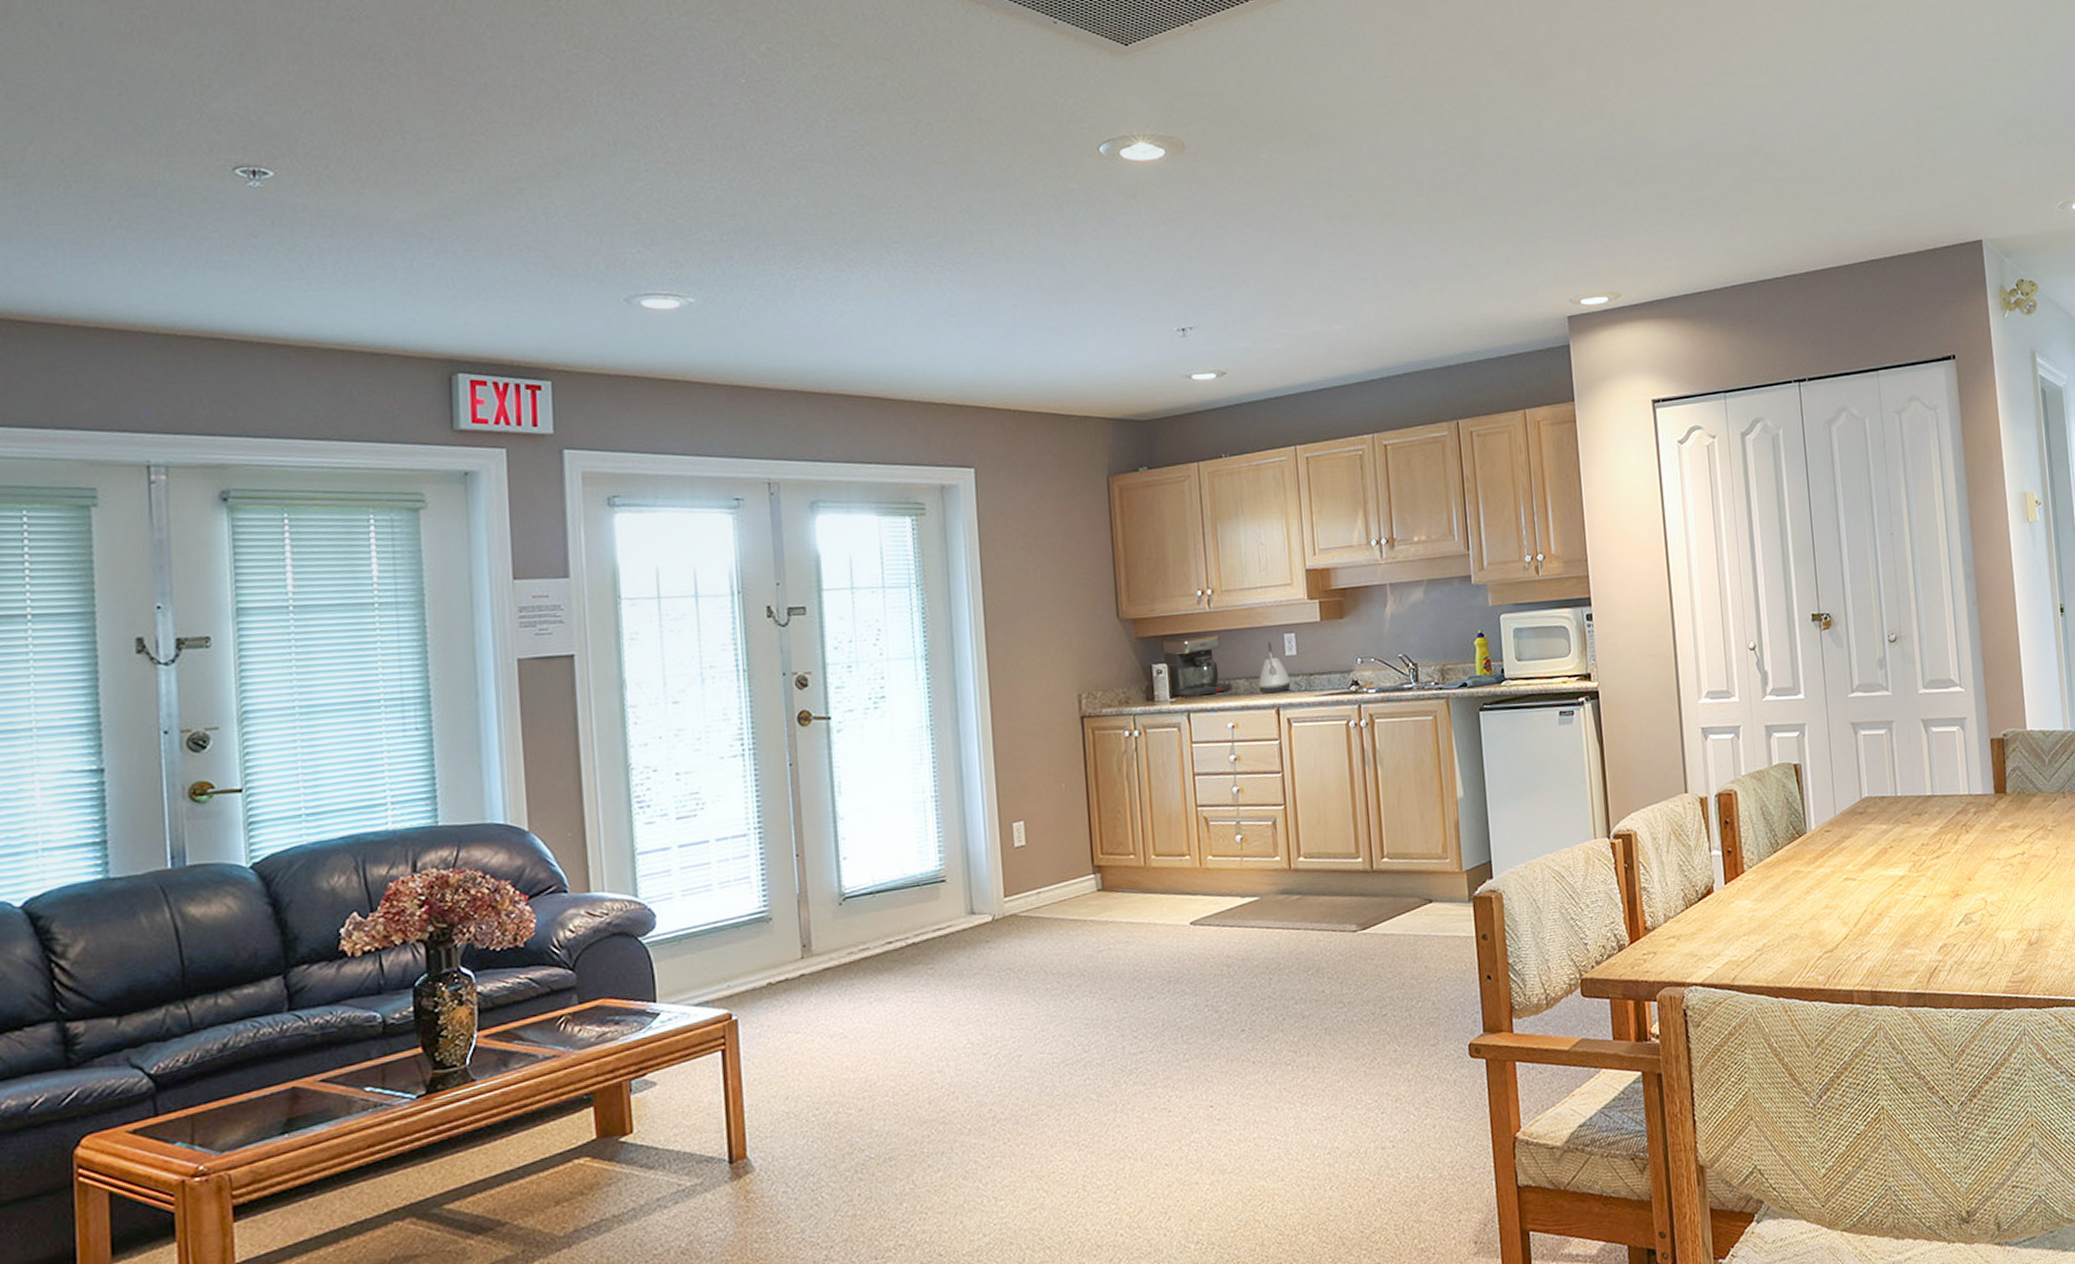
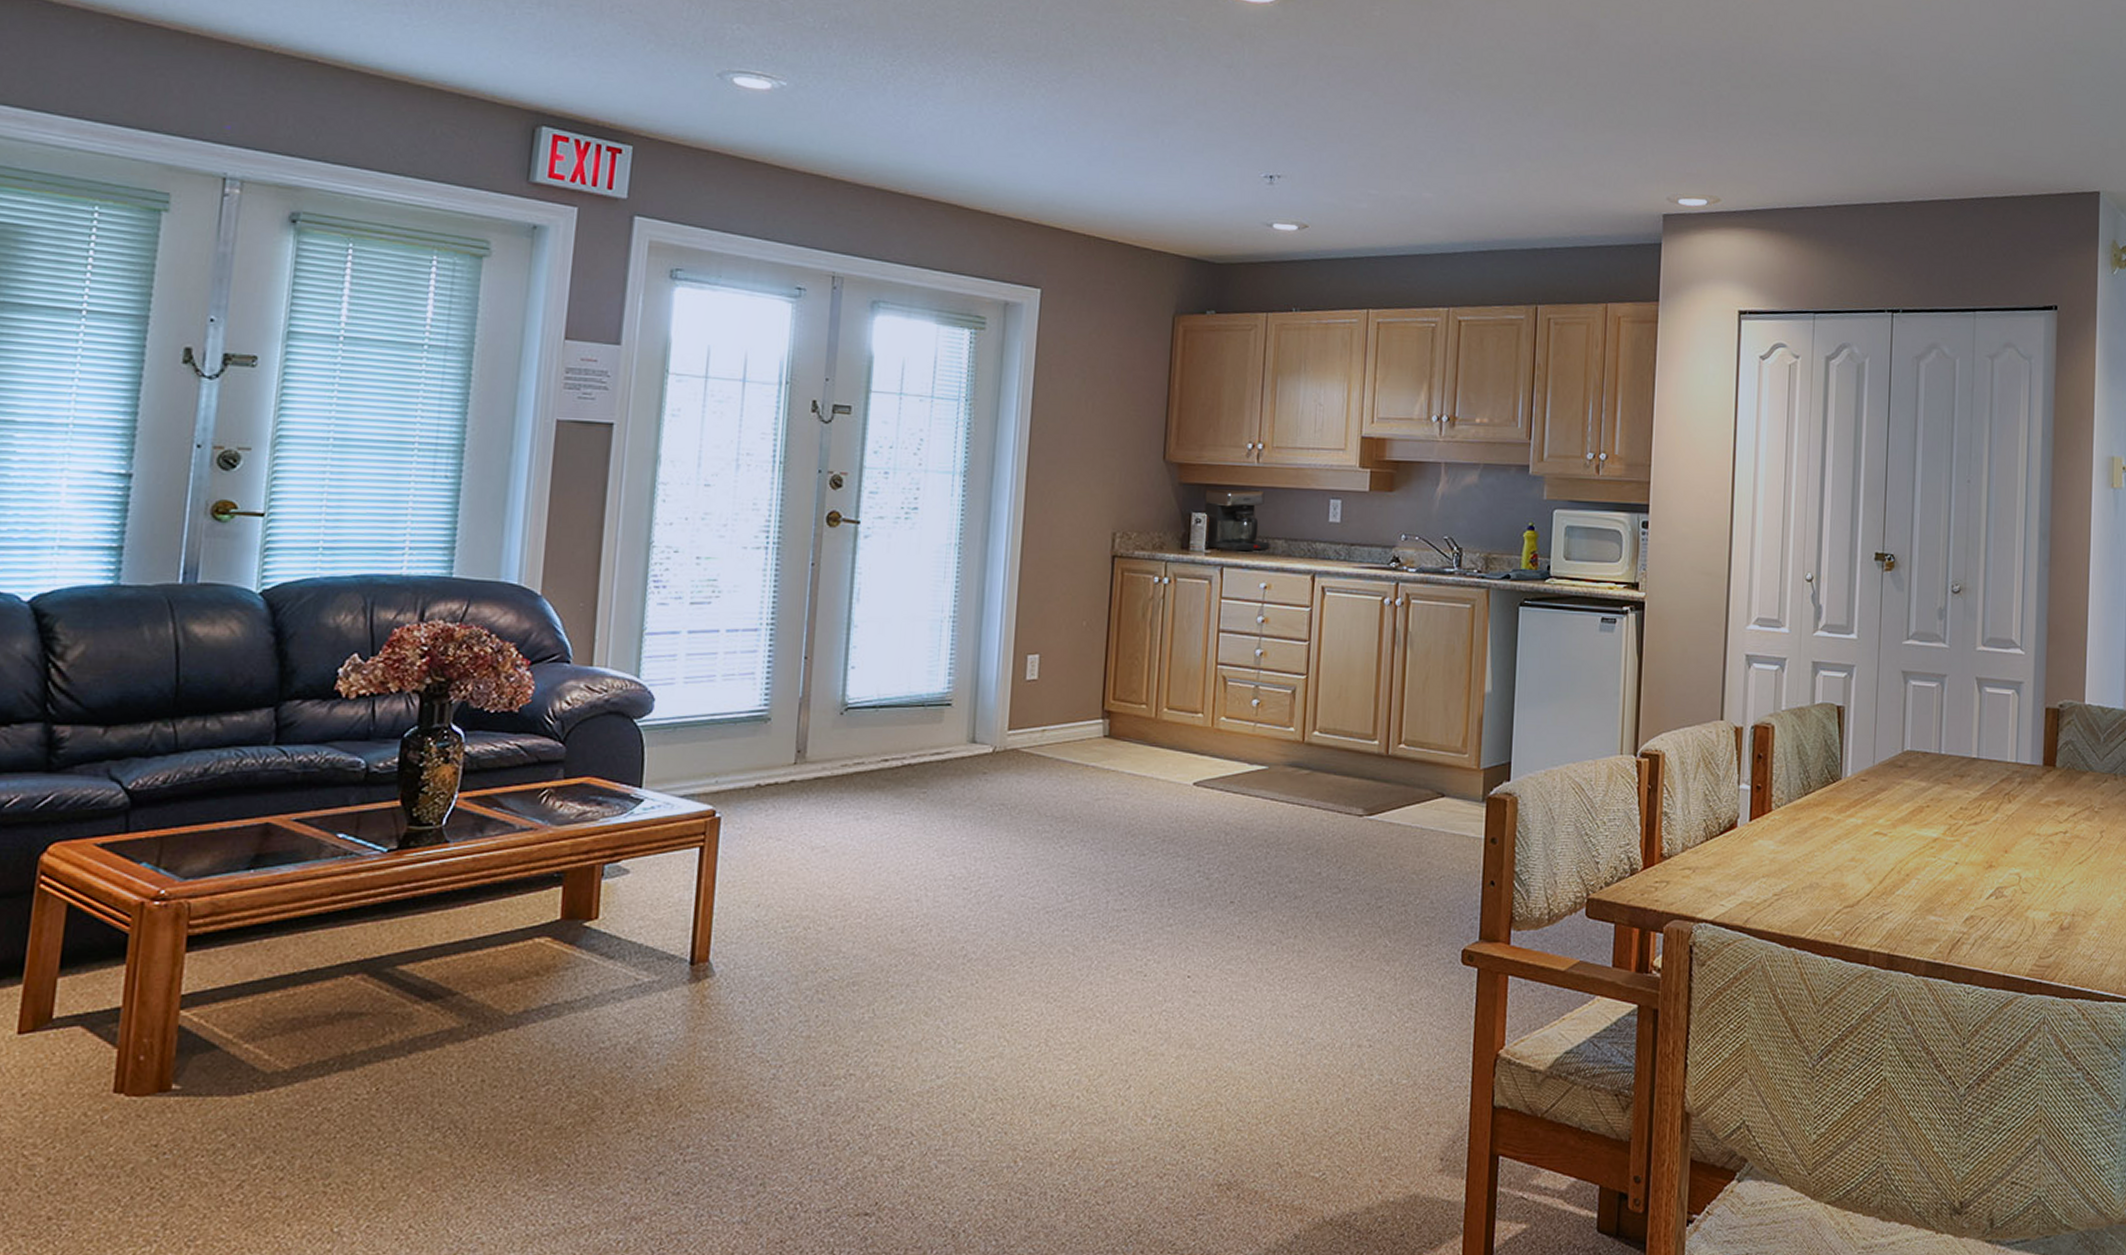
kettle: present [1258,642,1291,694] -> none [1297,506,1331,559]

